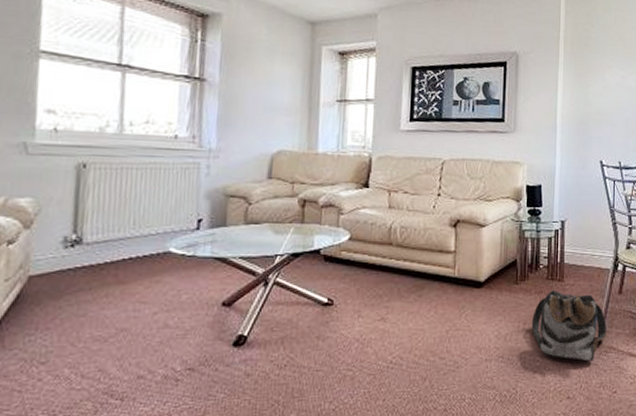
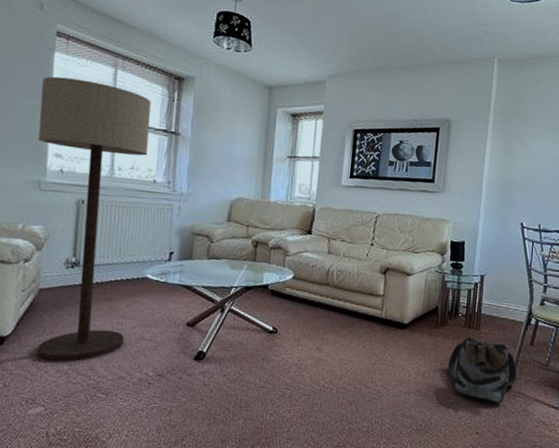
floor lamp: none [23,16,169,365] -> present [37,76,151,362]

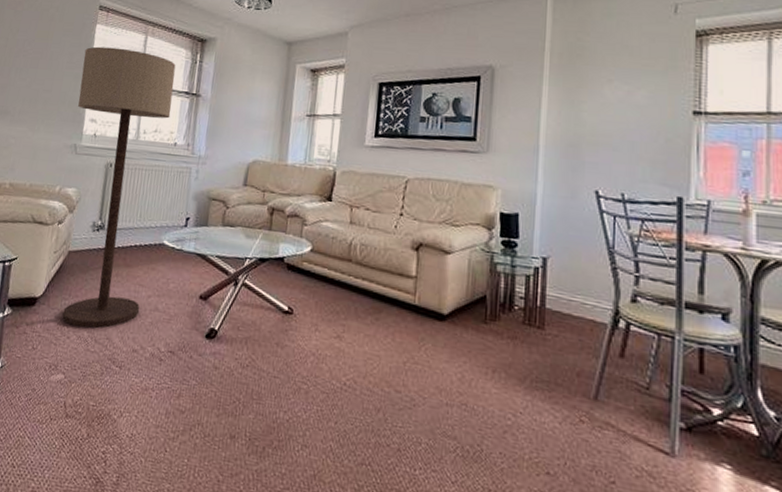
backpack: present [447,336,517,403] -> none [501,337,602,436]

